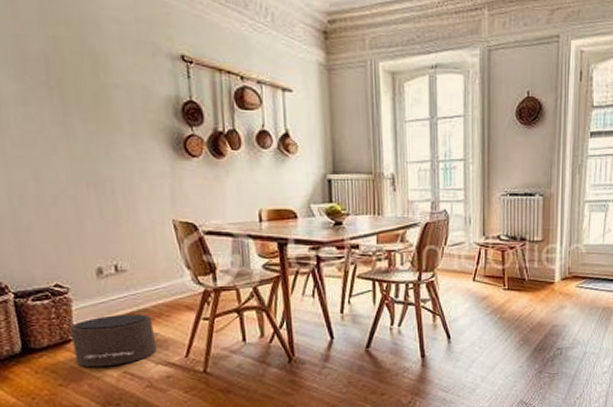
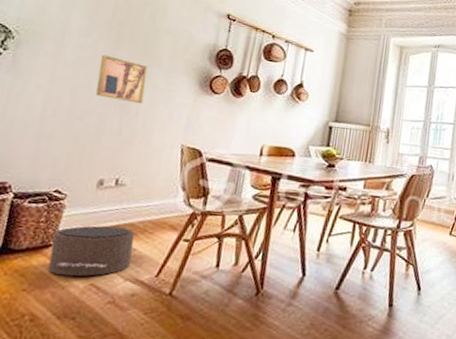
wall art: none [50,125,116,179] -> present [95,55,148,104]

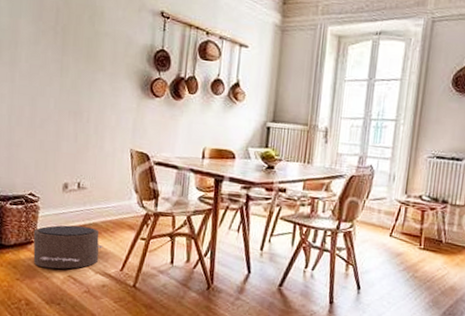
wall art: present [95,55,148,104] -> none [50,62,93,110]

